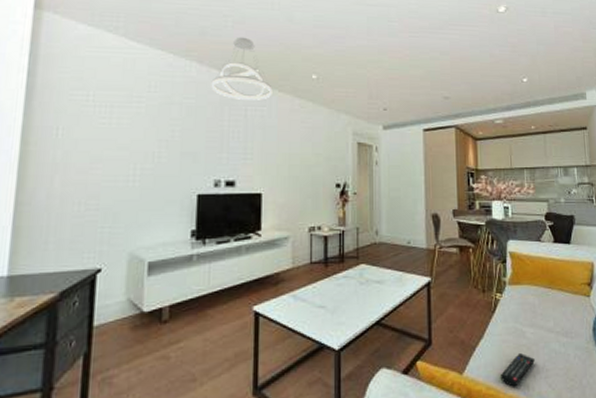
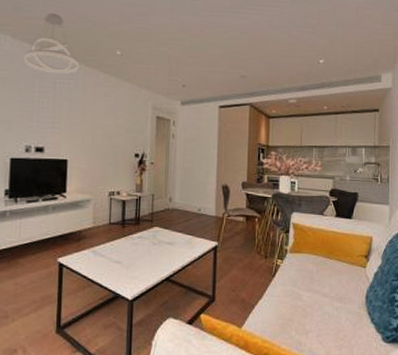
remote control: present [500,352,535,387] -> none [275,312,308,342]

